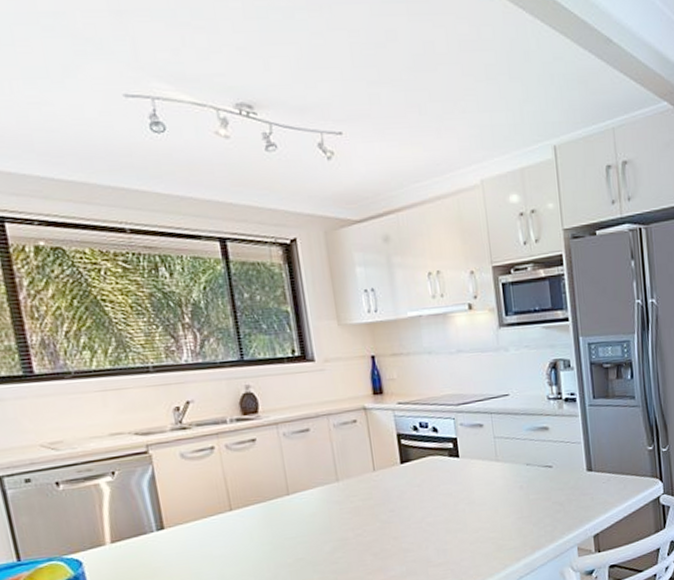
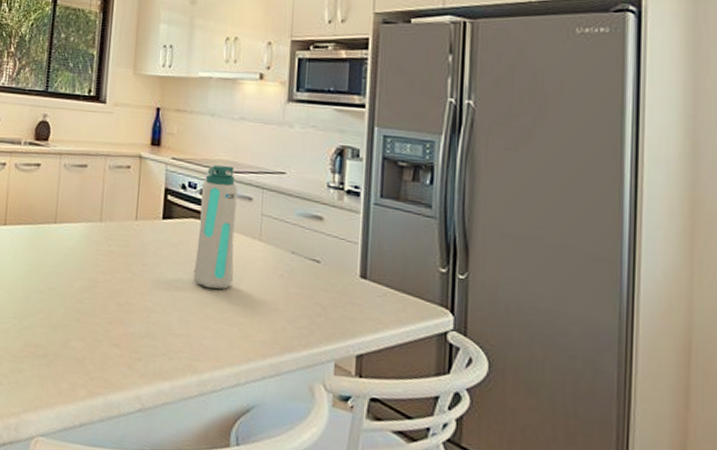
water bottle: none [432,399,480,516] -> present [193,165,238,290]

